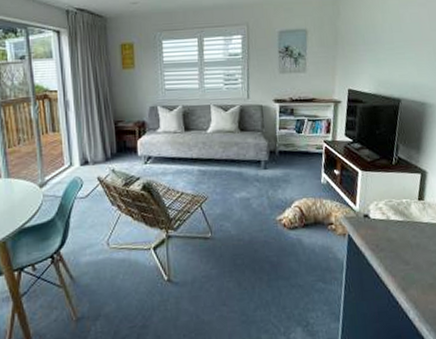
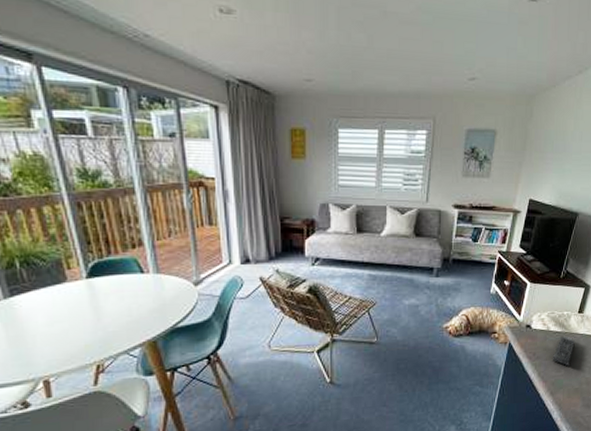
remote control: none [398,225,421,258] -> present [553,336,575,366]

